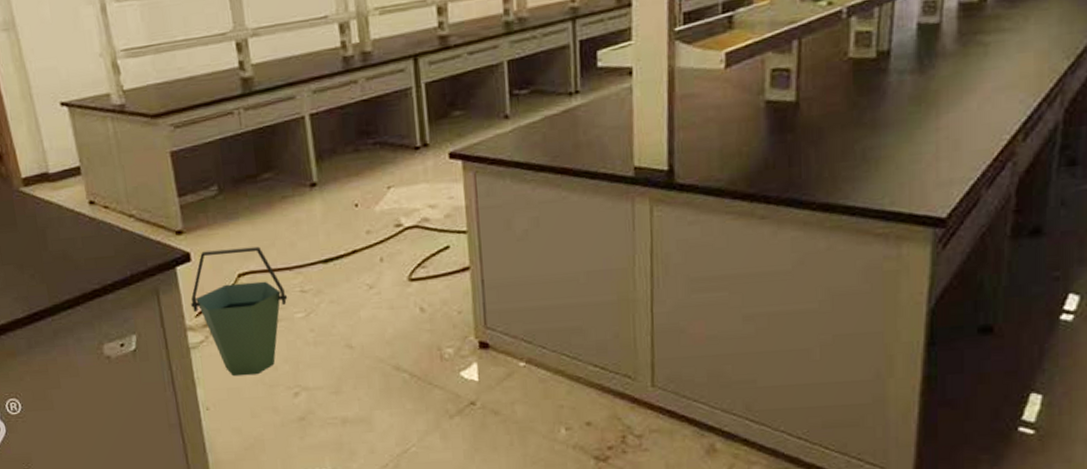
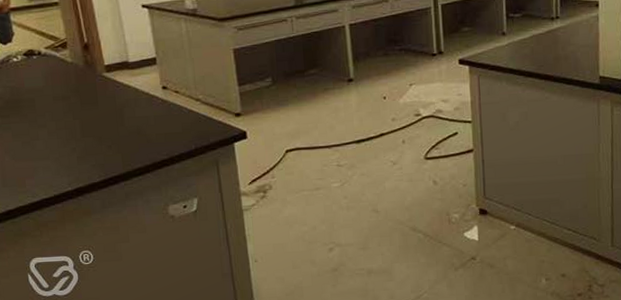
bucket: present [191,246,288,375] -> none [245,128,327,233]

